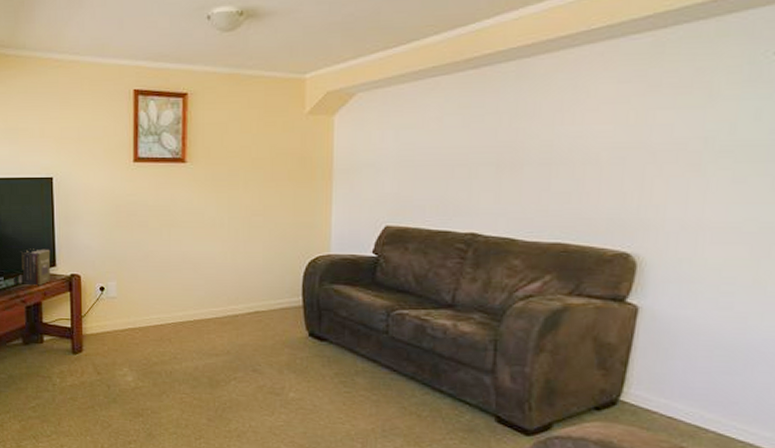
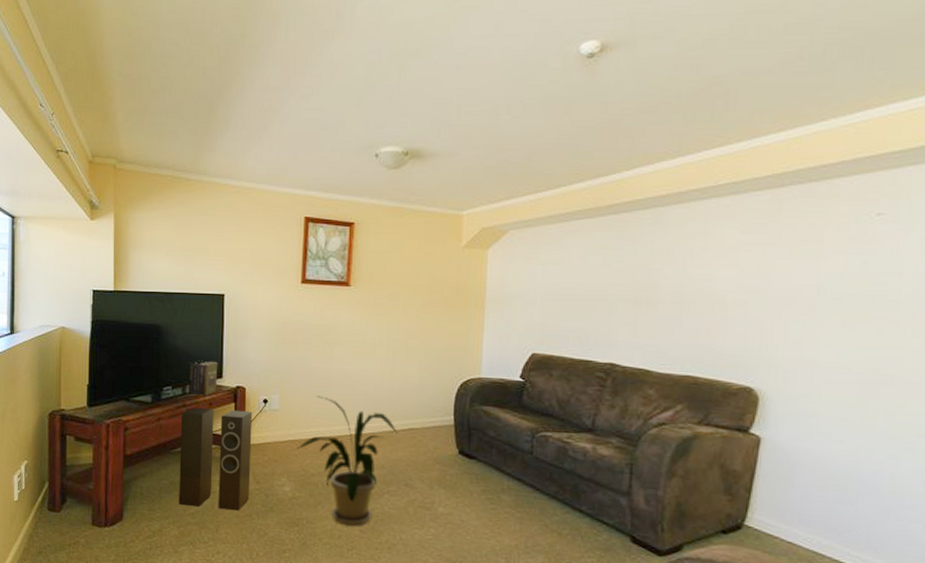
speaker: none [15,297,91,402] -> present [178,407,253,510]
house plant: none [137,281,243,415] -> present [297,396,398,526]

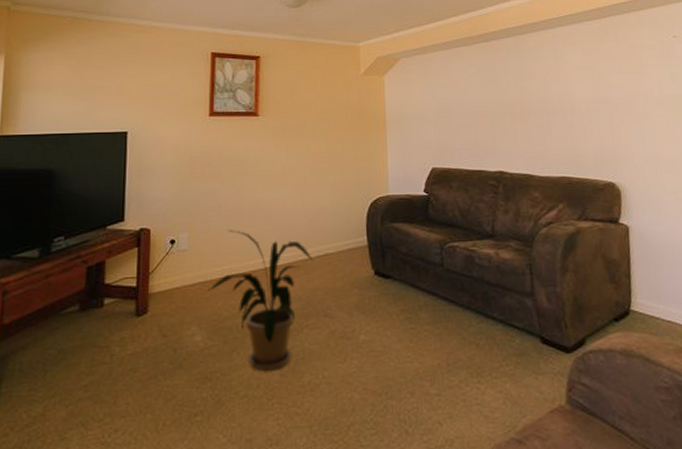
speaker: present [178,407,253,510] -> none [68,254,158,377]
books: present [181,360,218,396] -> none [75,203,120,244]

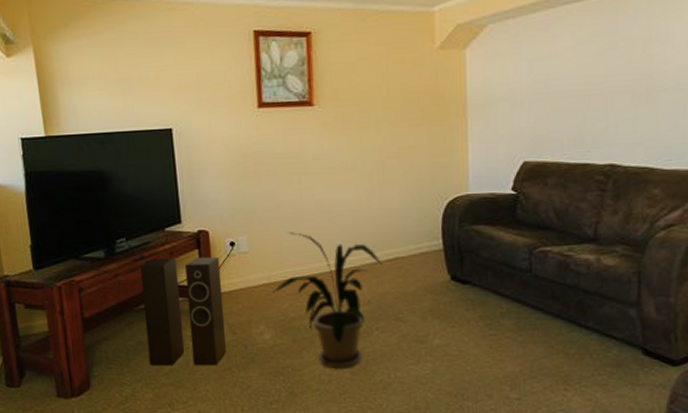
speaker: none [68,254,158,377] -> present [139,256,227,365]

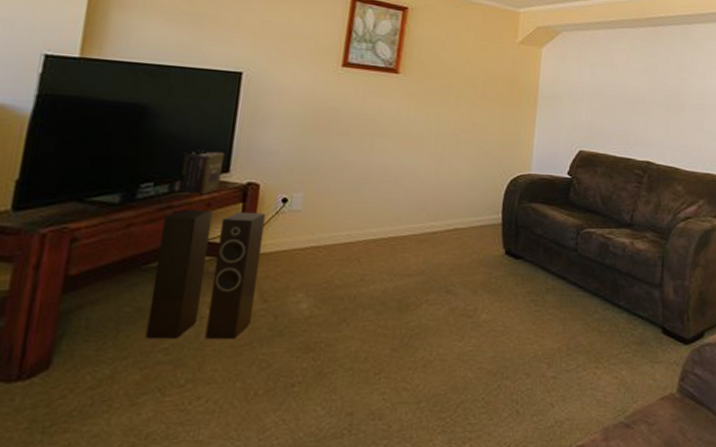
books: none [136,205,176,246] -> present [167,150,225,195]
house plant: present [273,232,382,370] -> none [320,193,442,346]

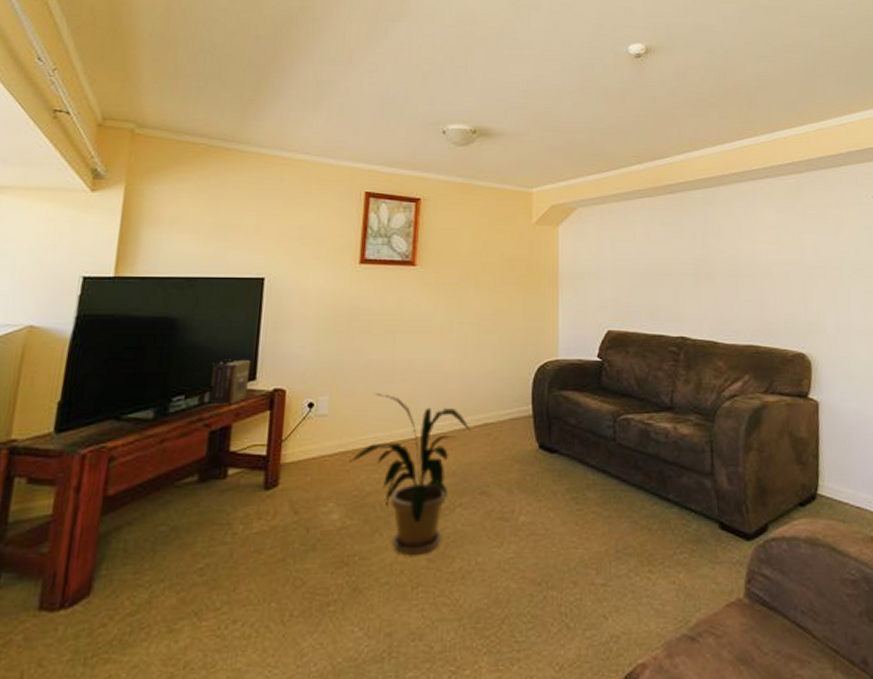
speaker: present [145,208,266,339] -> none [180,419,294,558]
house plant: none [320,193,442,346] -> present [349,393,471,556]

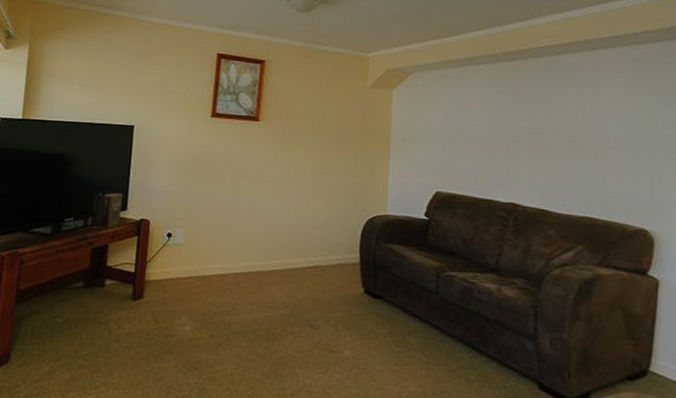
house plant: present [349,393,471,556] -> none [199,230,303,371]

